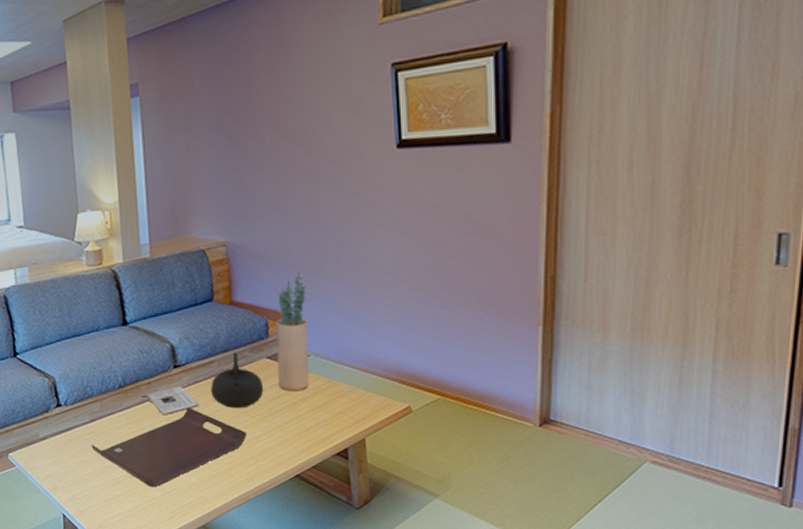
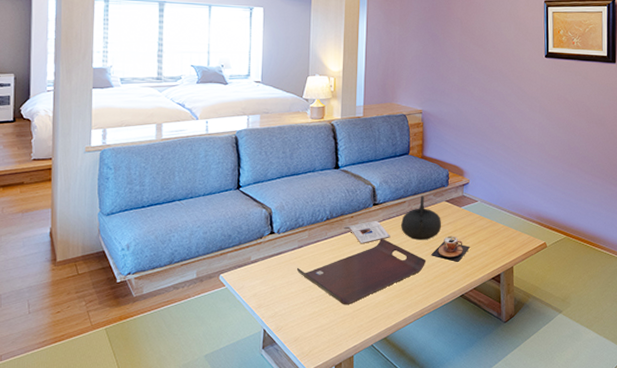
teacup: none [253,401,305,434] -> present [431,236,471,262]
vase: present [276,270,310,391] -> none [453,137,478,228]

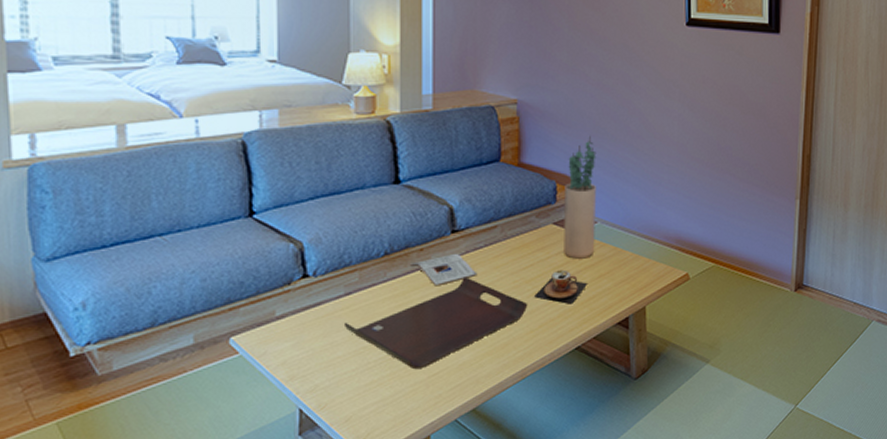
teapot: present [401,196,442,240] -> none [492,217,549,277]
vase: none [453,137,478,228] -> present [564,135,597,259]

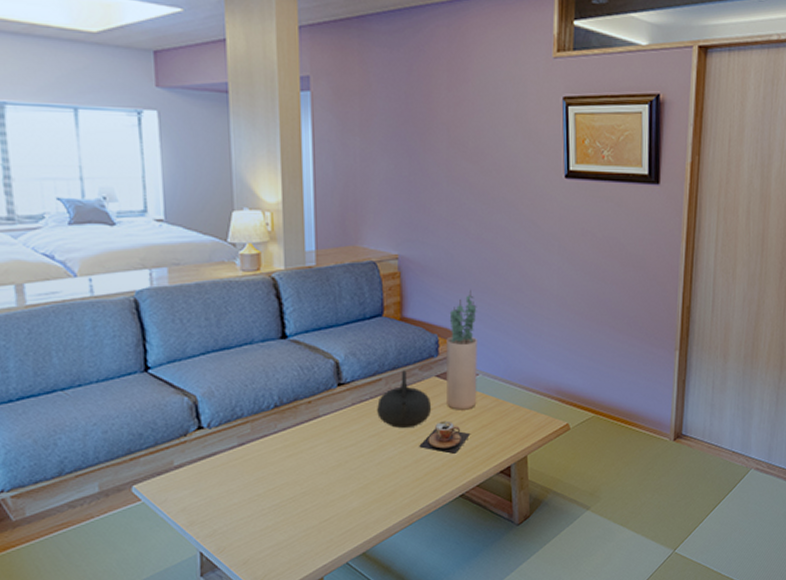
serving tray: present [343,277,528,370] -> none [238,428,413,516]
magazine: present [409,253,478,287] -> none [298,405,364,437]
teapot: none [492,217,549,277] -> present [377,370,432,428]

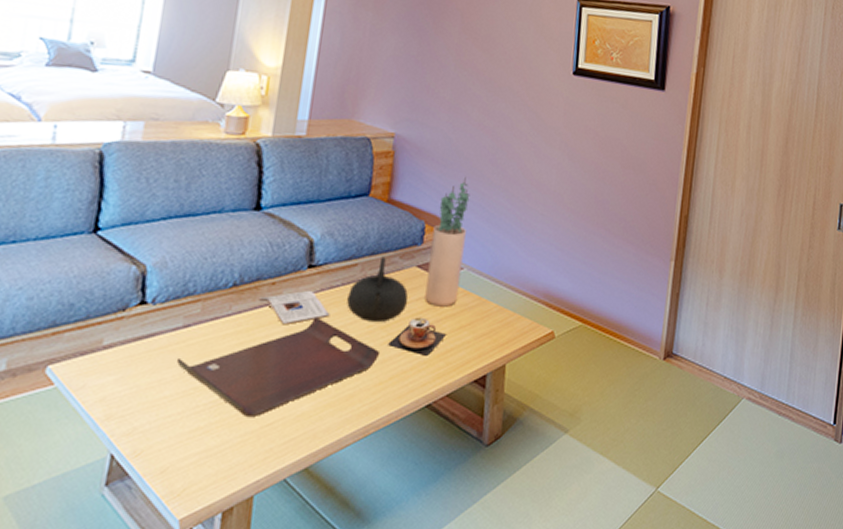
serving tray: none [238,428,413,516] -> present [176,317,381,418]
magazine: none [298,405,364,437] -> present [258,290,330,325]

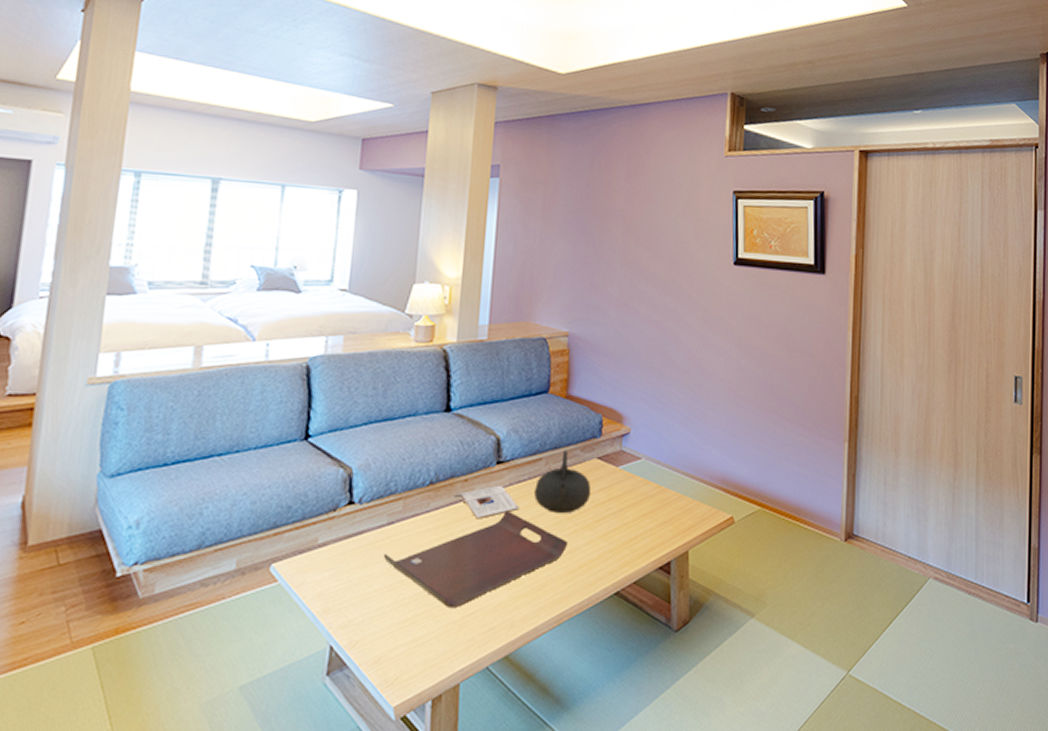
teacup: present [388,317,447,356] -> none [575,507,631,544]
vase: present [425,176,470,307] -> none [607,369,643,496]

